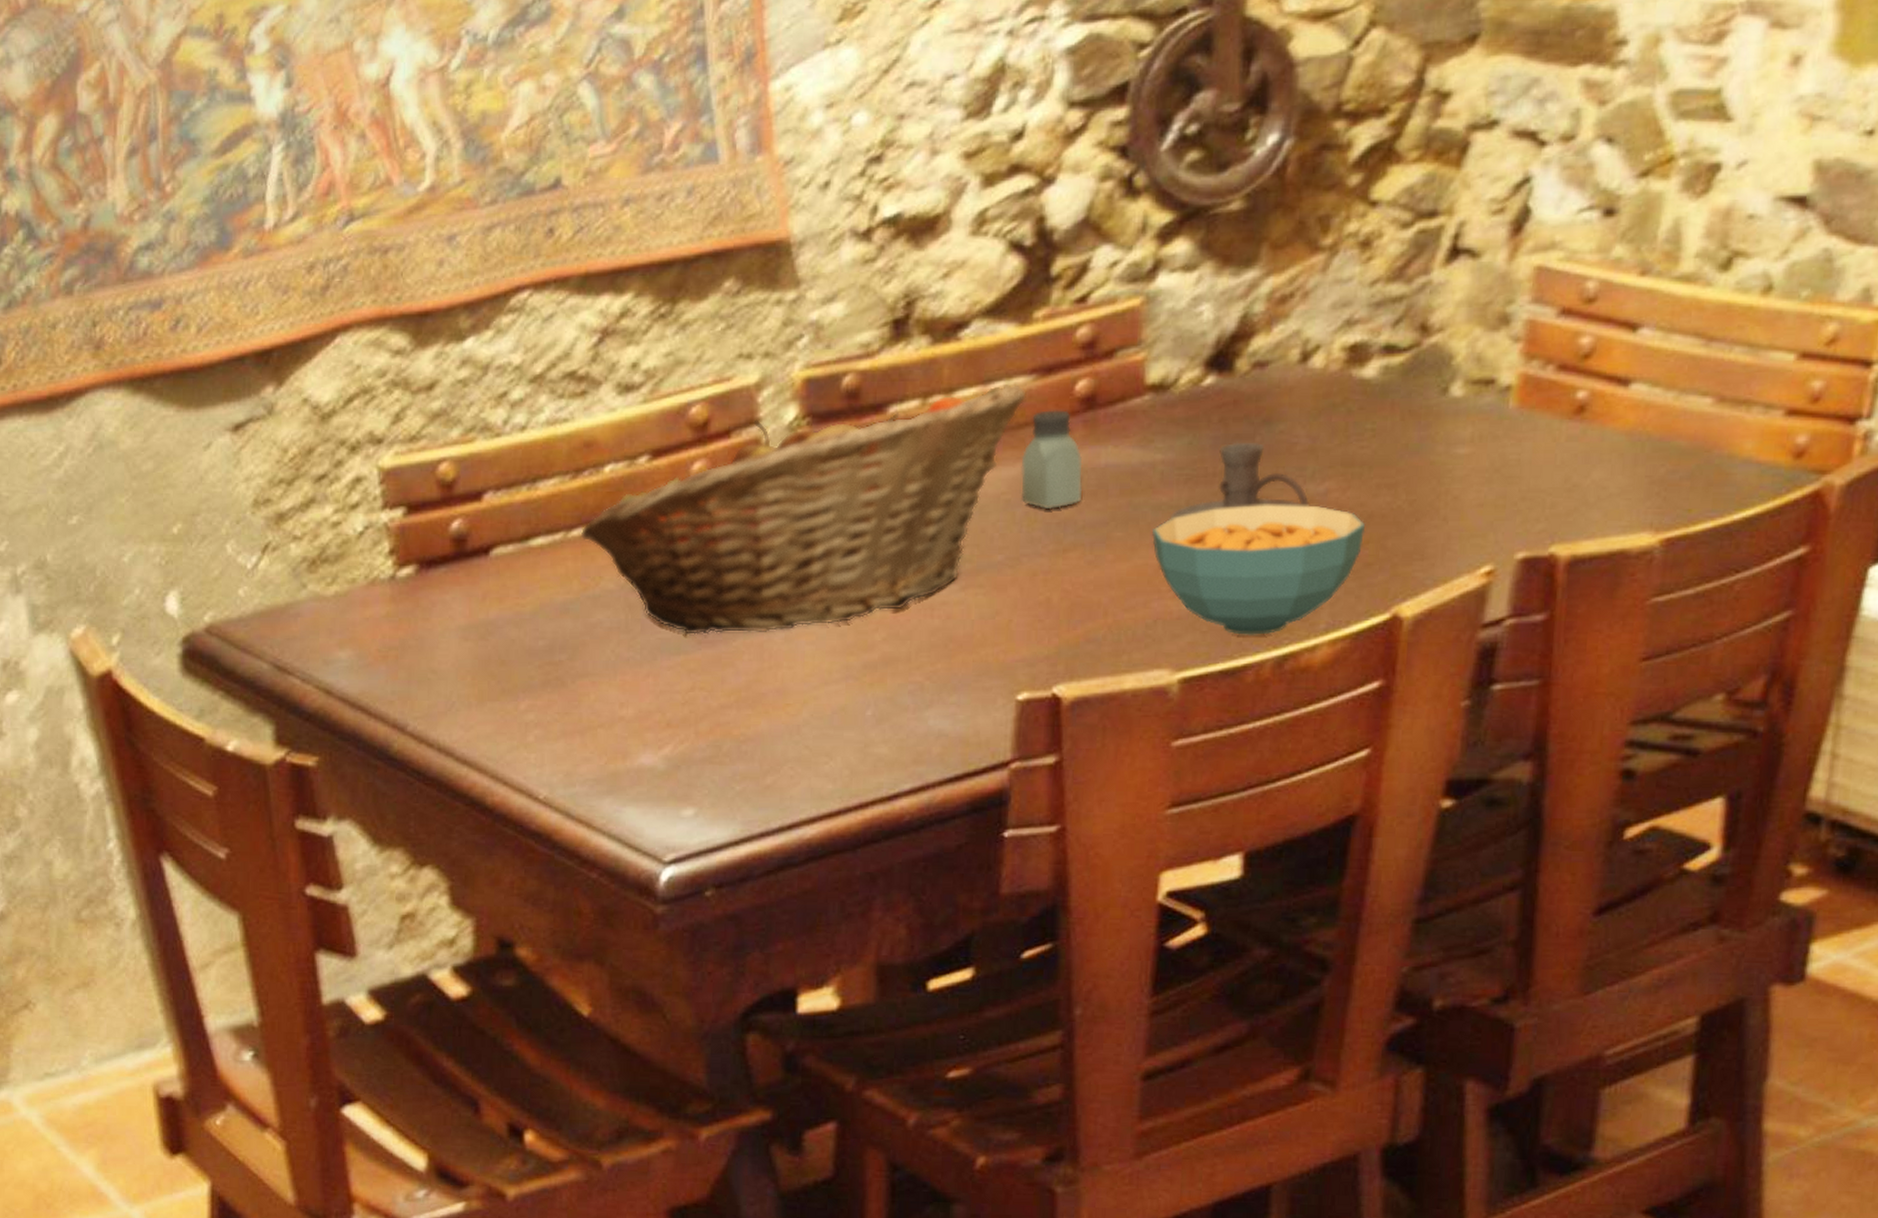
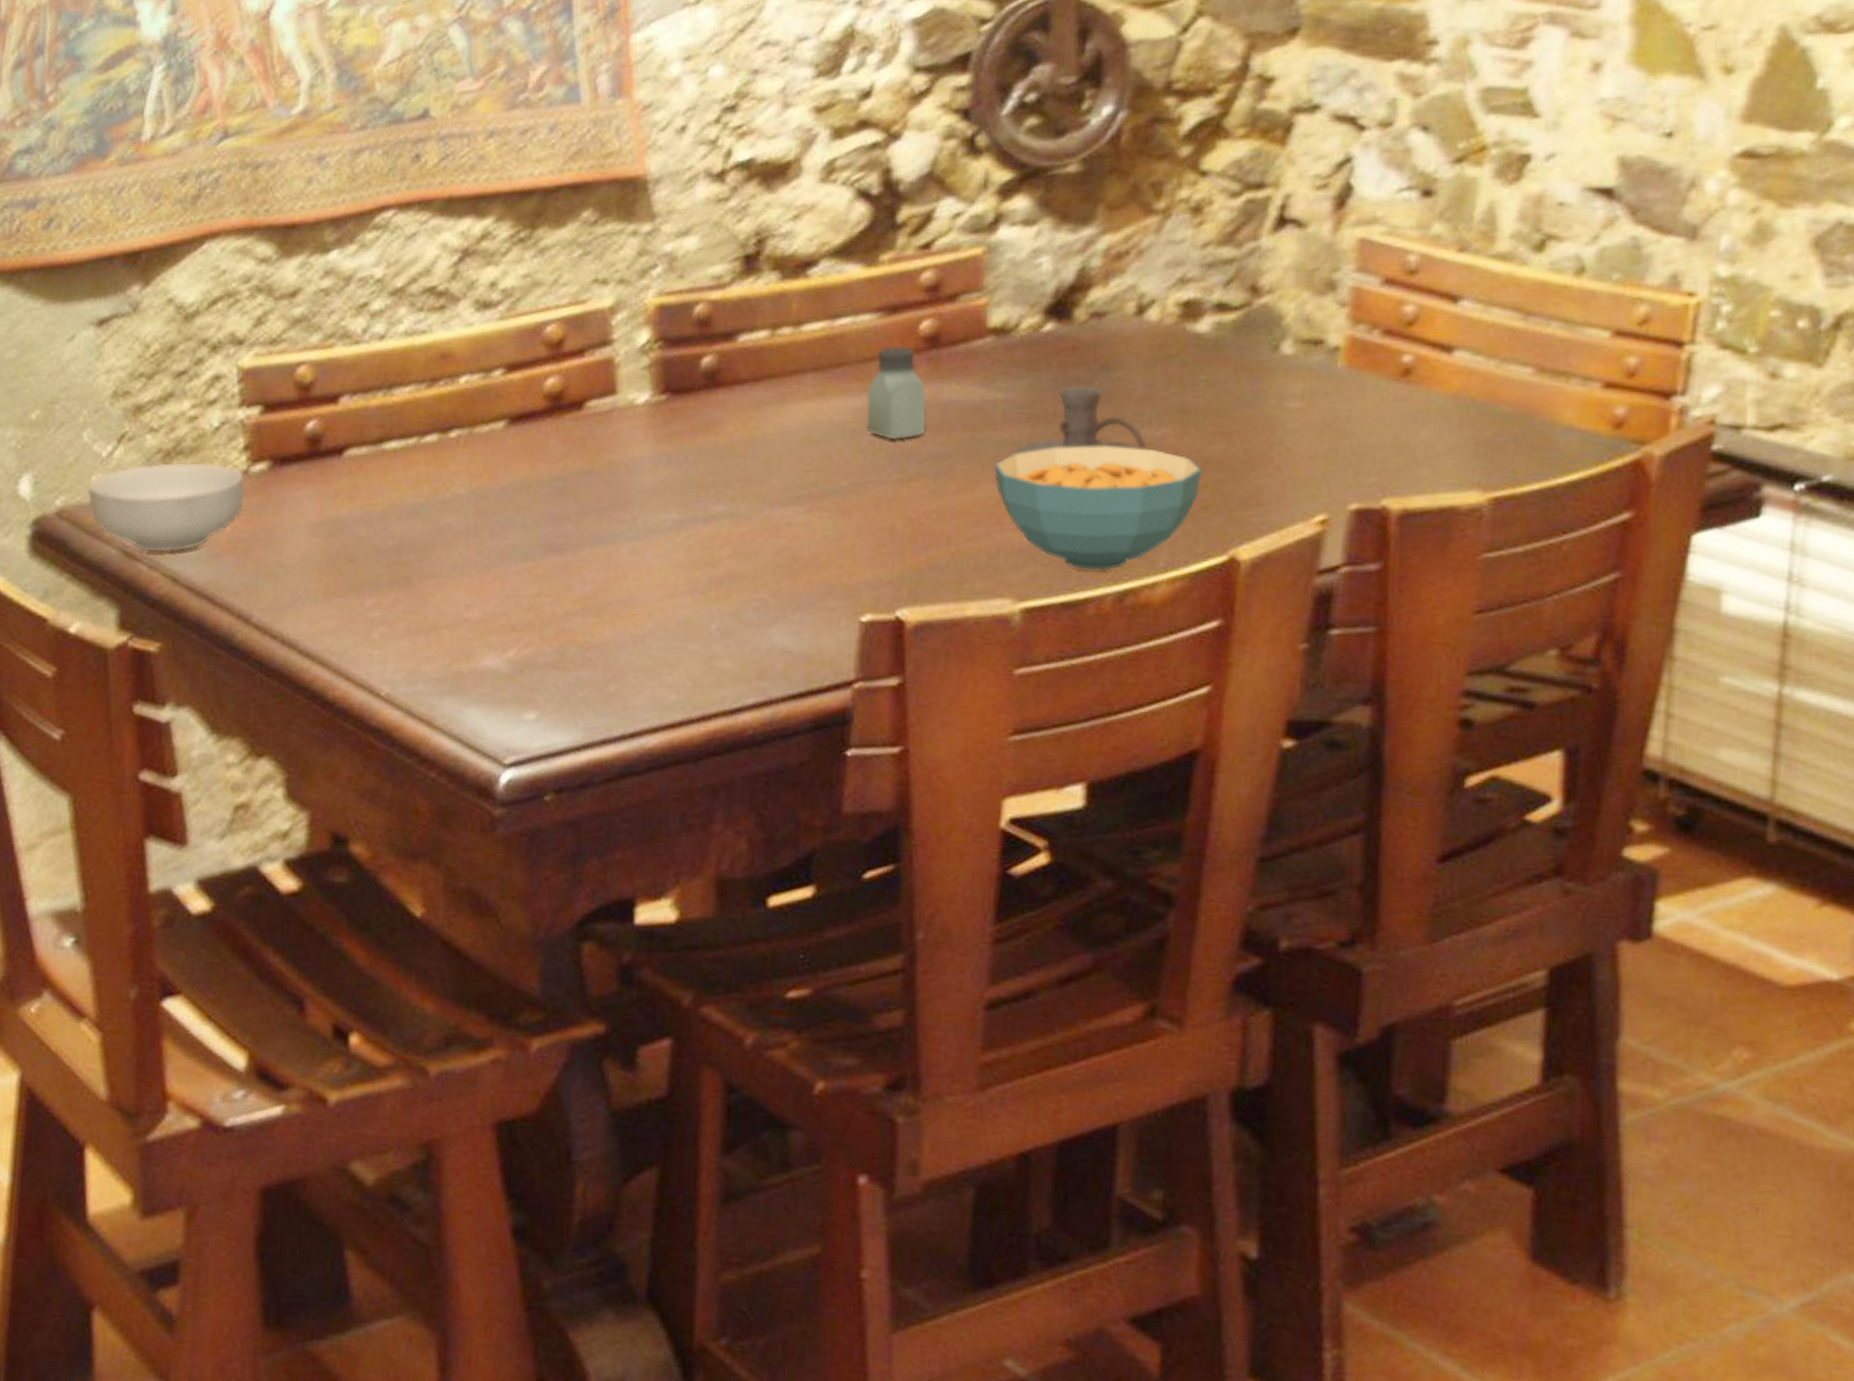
cereal bowl: none [235,570,393,664] -> present [87,462,245,552]
fruit basket: present [580,383,1026,636] -> none [433,319,872,545]

